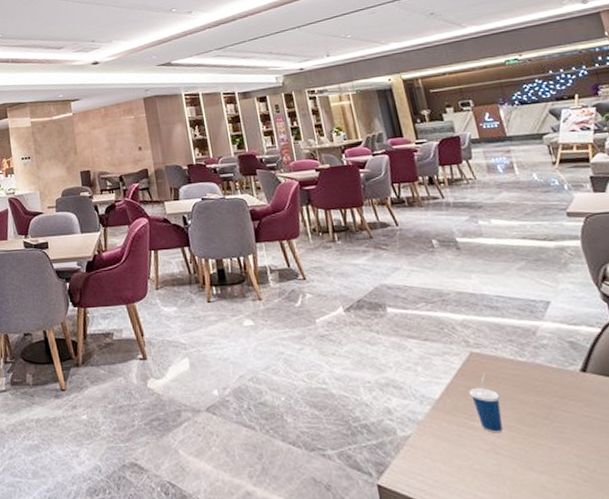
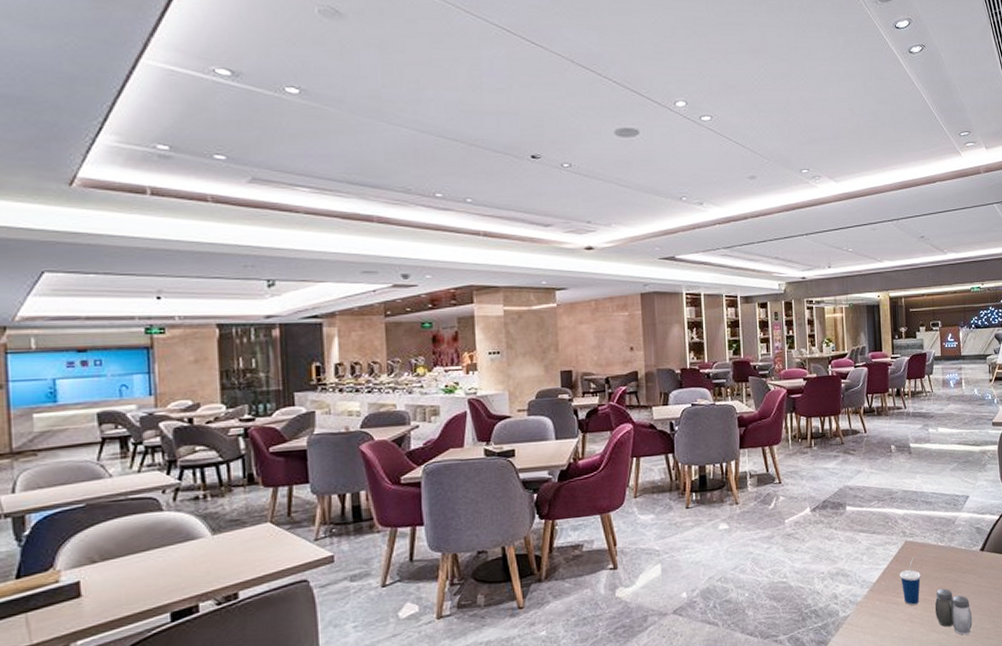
salt and pepper shaker: none [525,415,589,480] -> present [935,588,973,635]

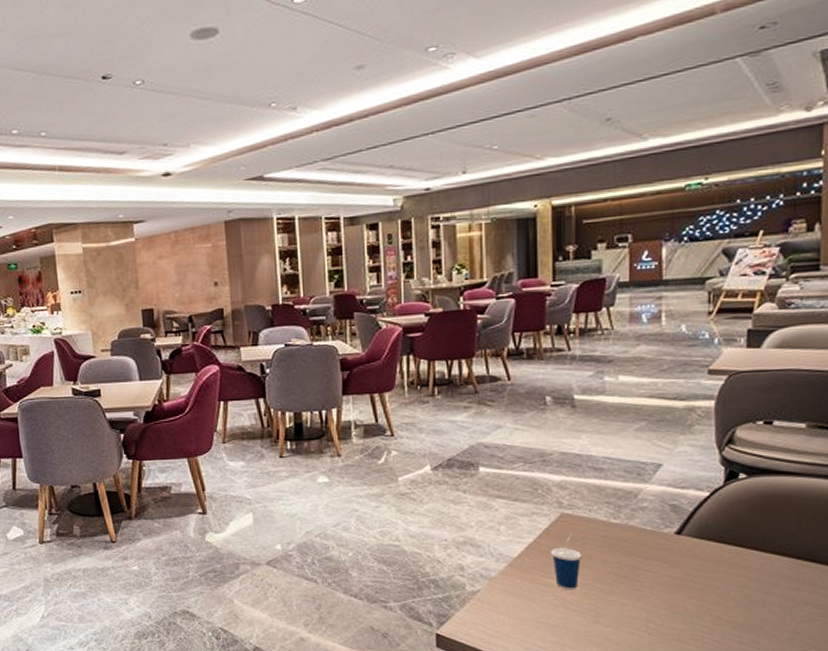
salt and pepper shaker: present [935,588,973,635] -> none [600,574,657,633]

